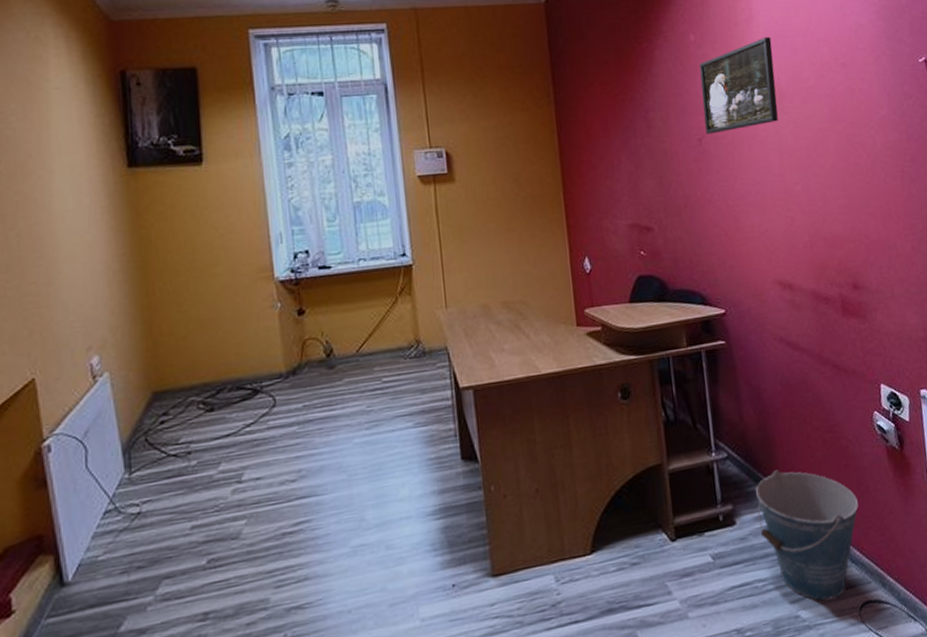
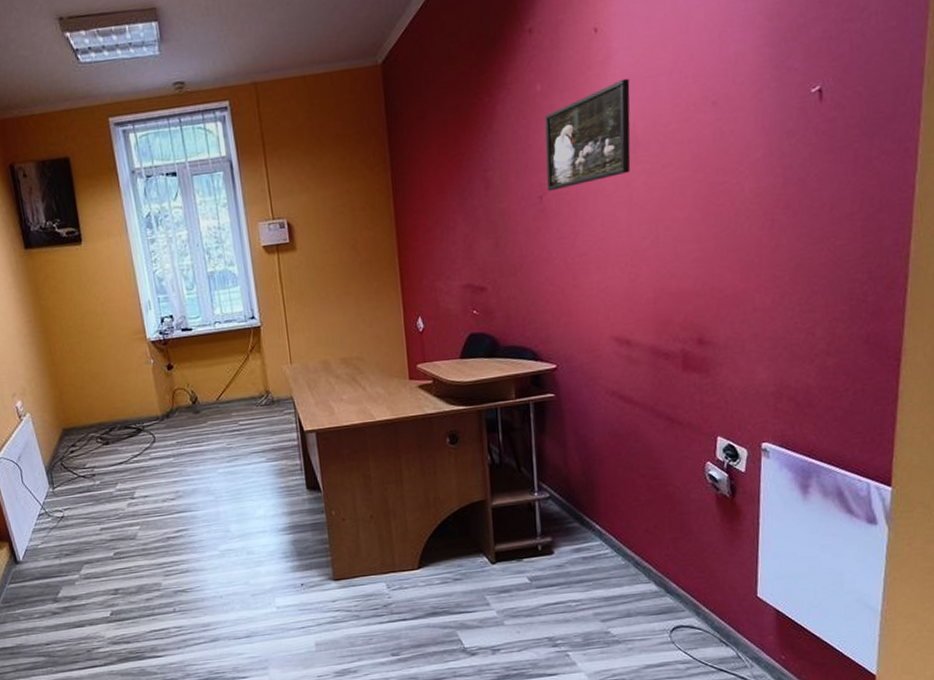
bucket: present [756,469,858,601] -> none [576,510,679,622]

